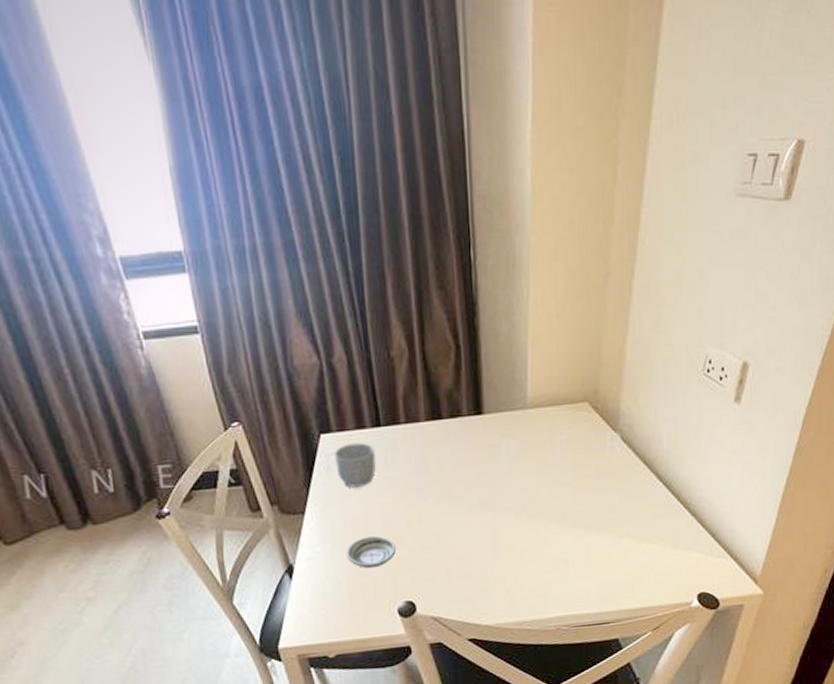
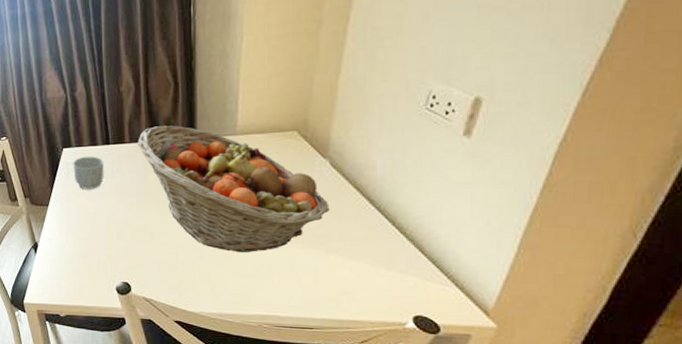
saucer: present [346,536,396,569] -> none [77,228,117,253]
fruit basket: none [415,399,622,548] -> present [138,125,330,252]

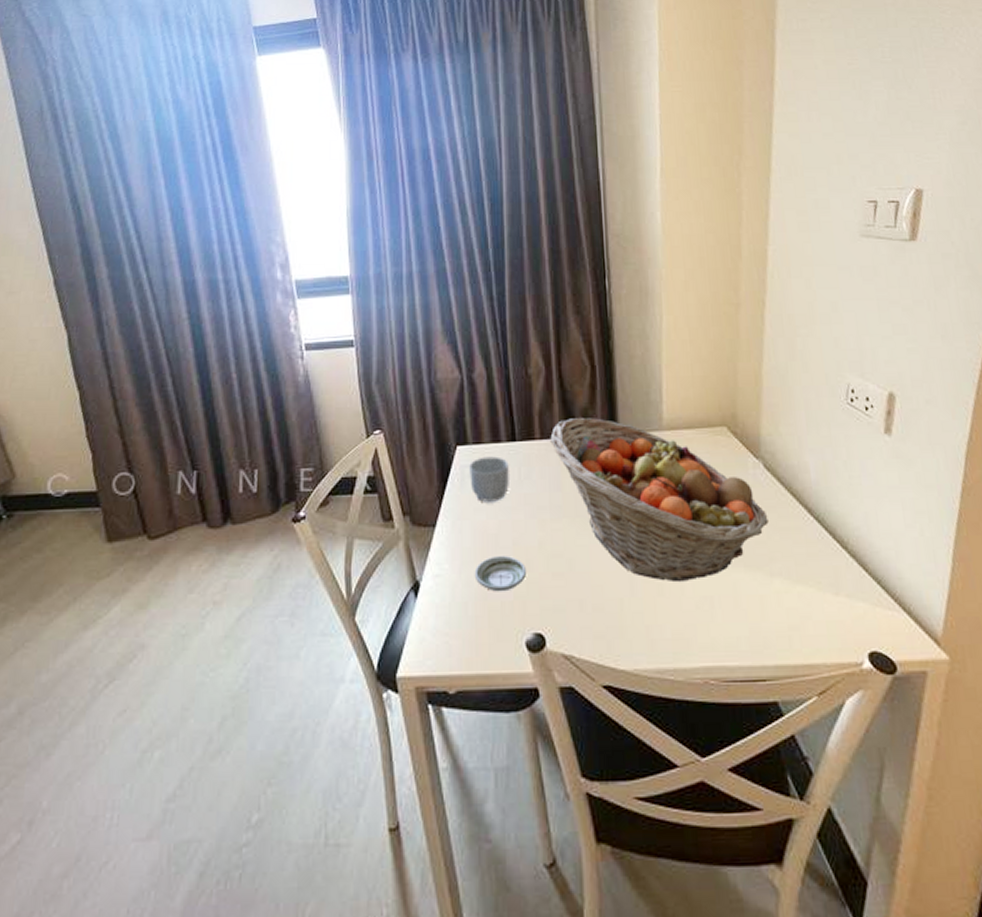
saucer: none [77,228,117,253] -> present [474,556,526,592]

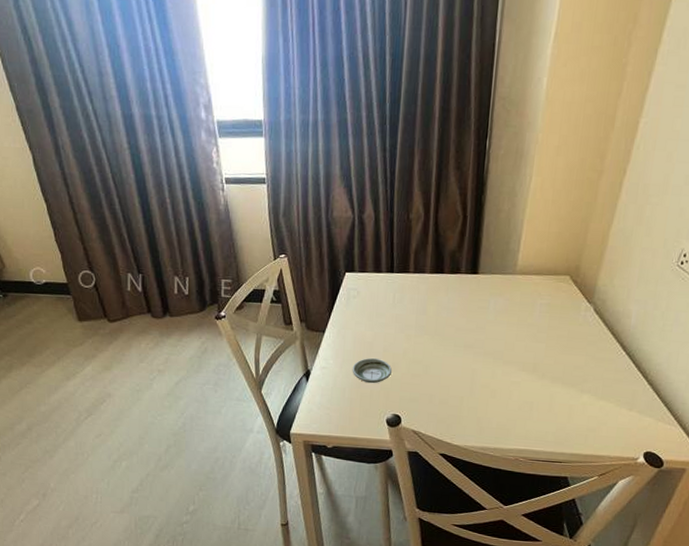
mug: present [469,456,509,502] -> none [354,283,386,318]
fruit basket: present [550,418,769,581] -> none [421,258,589,390]

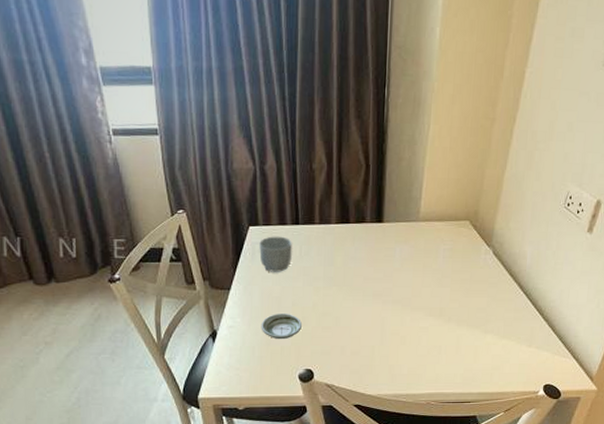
mug: none [354,283,386,318] -> present [259,236,292,272]

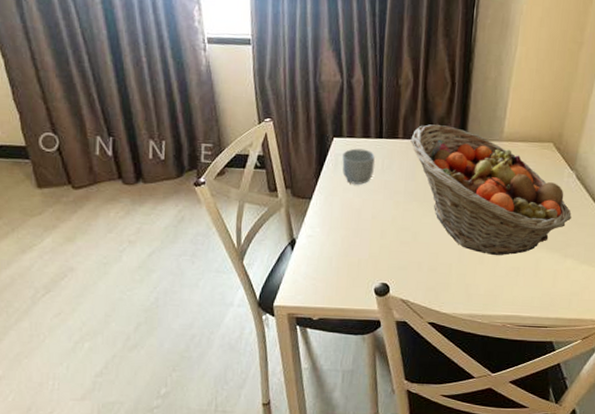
saucer: present [261,314,302,340] -> none [339,225,380,252]
fruit basket: none [327,208,490,335] -> present [410,124,572,255]

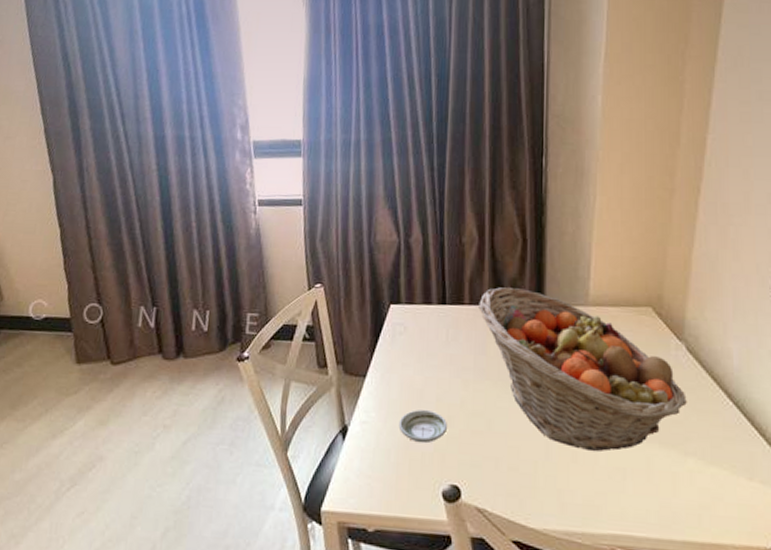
saucer: none [339,225,380,252] -> present [398,410,447,444]
mug: present [342,148,375,185] -> none [400,316,438,359]

